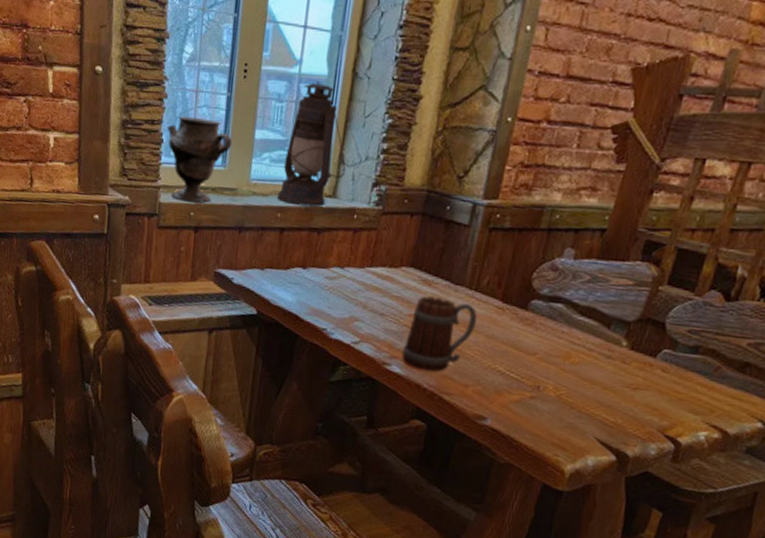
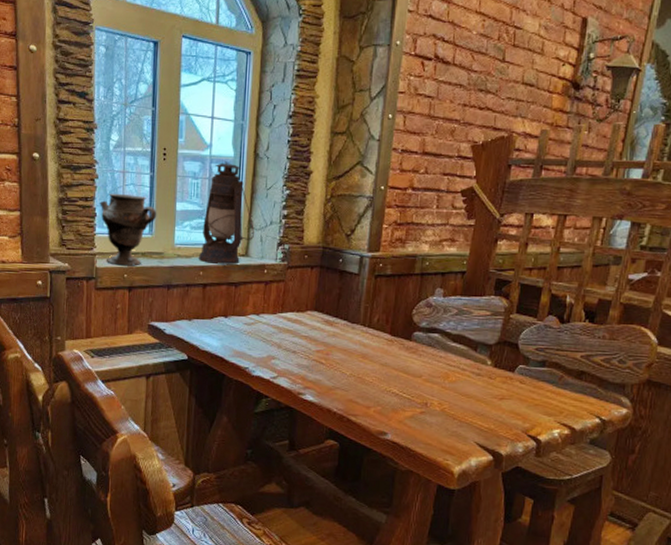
beer mug: present [401,296,478,372] -> none [313,334,373,398]

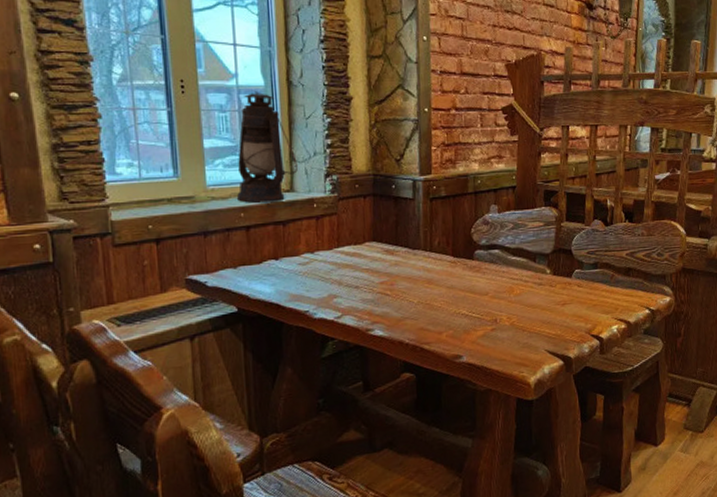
decorative vase: present [100,193,157,266] -> none [107,133,182,216]

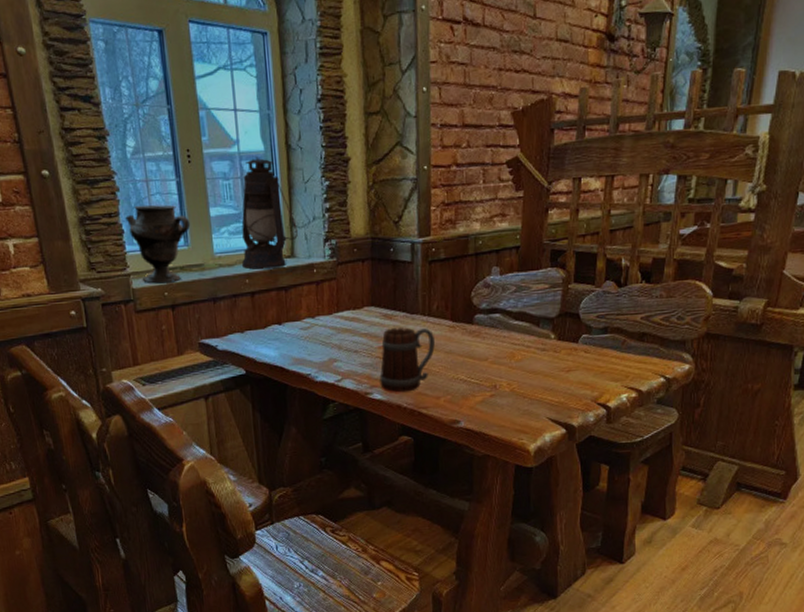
decorative vase: none [107,133,182,216] -> present [125,204,191,284]
beer mug: none [381,263,437,329] -> present [379,327,436,393]

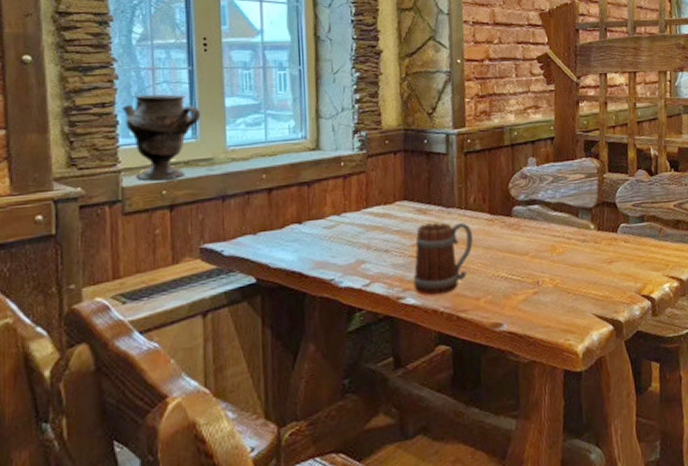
lantern: present [241,157,298,270] -> none [258,47,324,164]

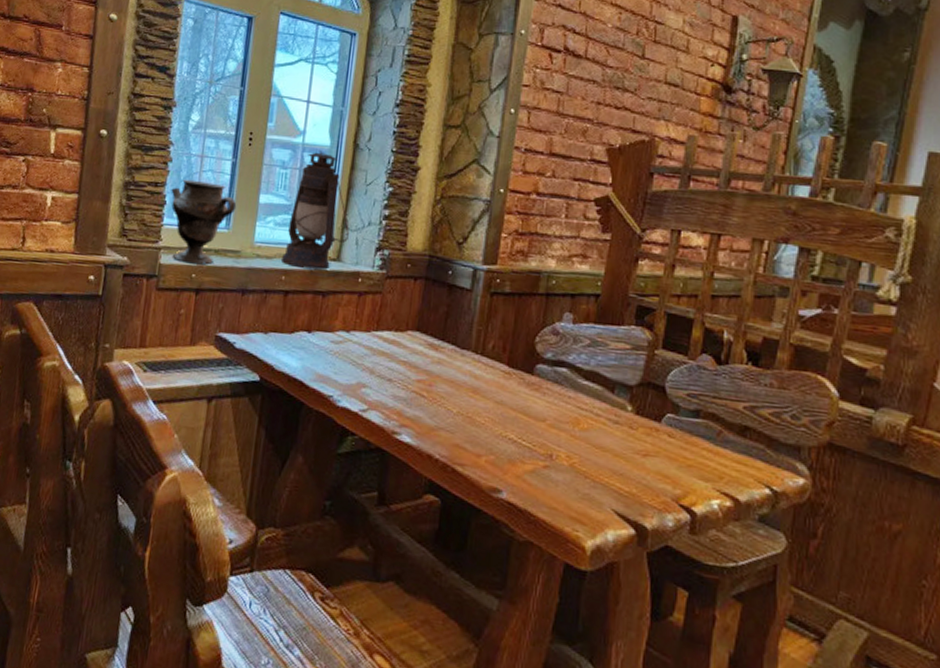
lantern: none [258,47,324,164] -> present [280,151,349,271]
beer mug: present [413,222,474,296] -> none [411,360,486,441]

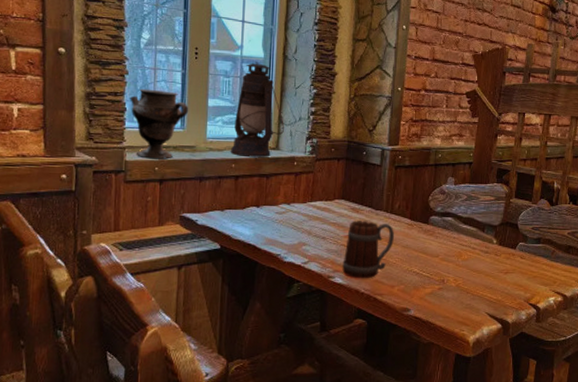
beer mug: none [411,360,486,441] -> present [342,220,395,279]

